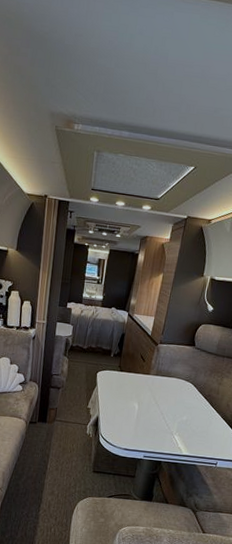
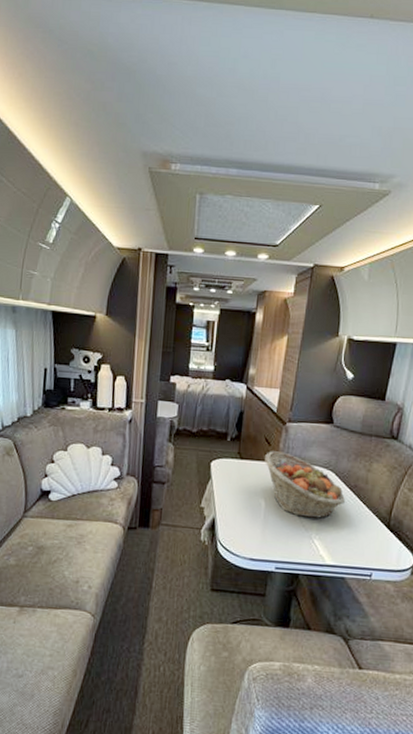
fruit basket: none [139,366,201,420] -> present [264,451,345,519]

